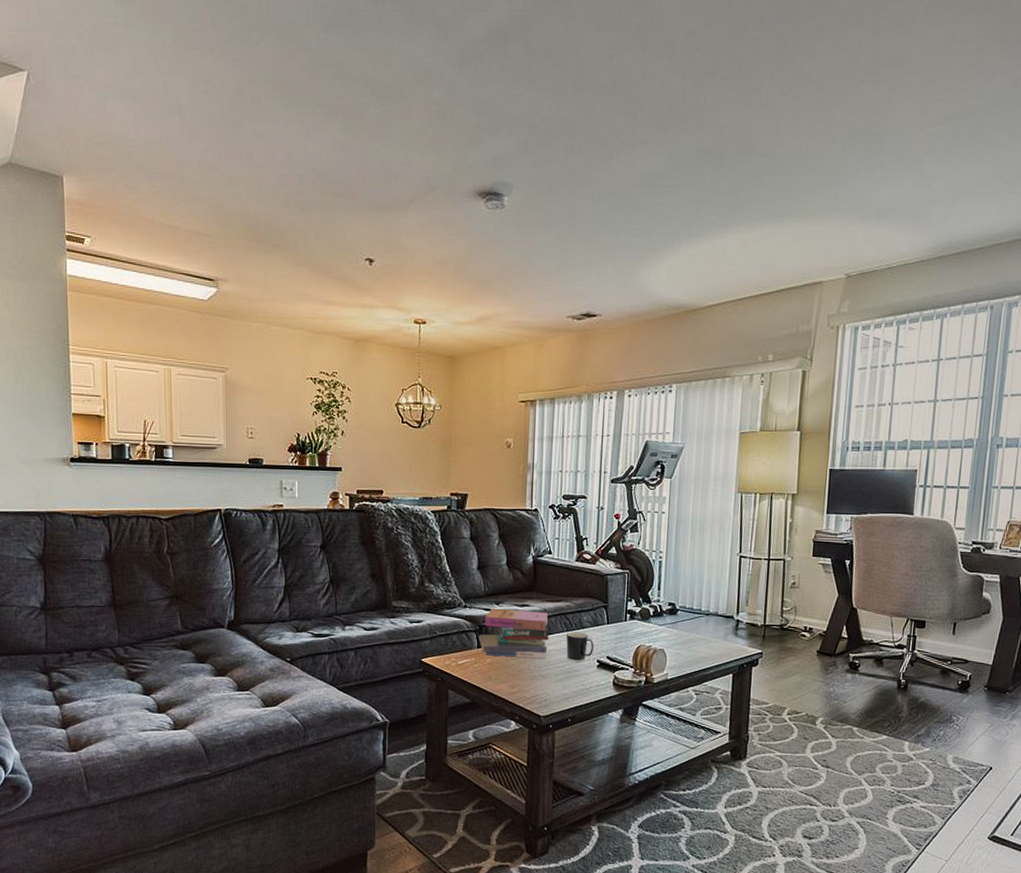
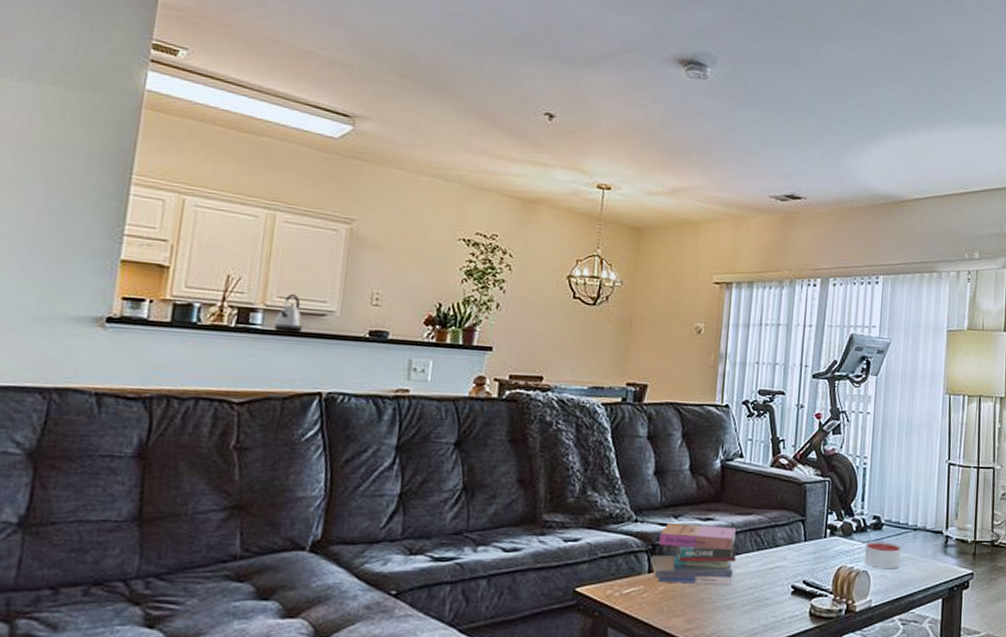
kettle: none [180,432,203,464] -> present [272,293,305,334]
mug: present [566,632,594,662] -> none [755,551,788,589]
candle: none [661,624,695,649] -> present [865,541,901,570]

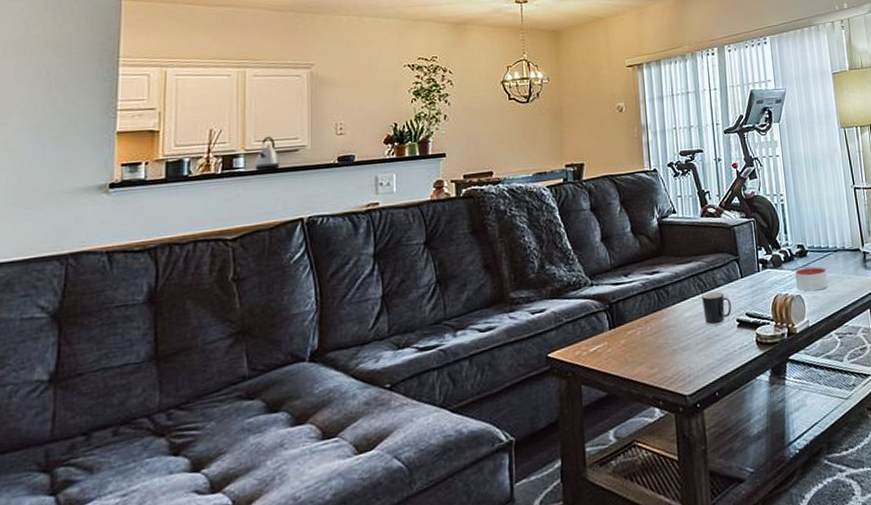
books: present [650,522,737,585] -> none [609,276,685,337]
mug: none [755,551,788,589] -> present [702,291,732,327]

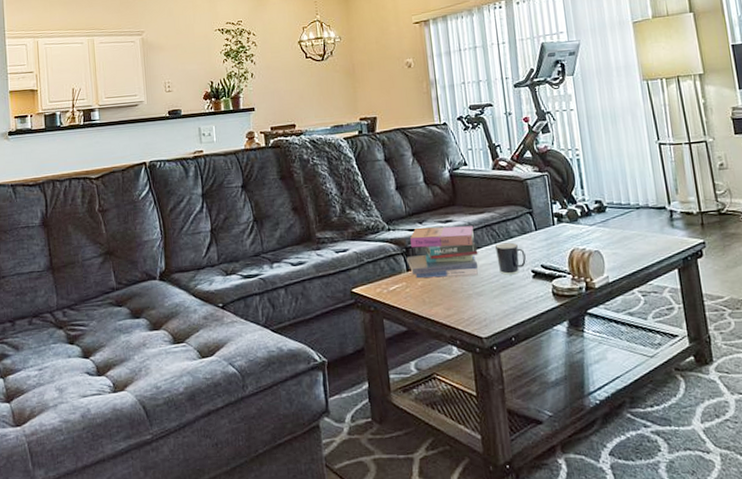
kettle: present [254,136,281,172] -> none [106,93,126,123]
books: none [609,276,685,337] -> present [406,226,479,279]
candle: present [795,266,828,292] -> none [593,222,630,248]

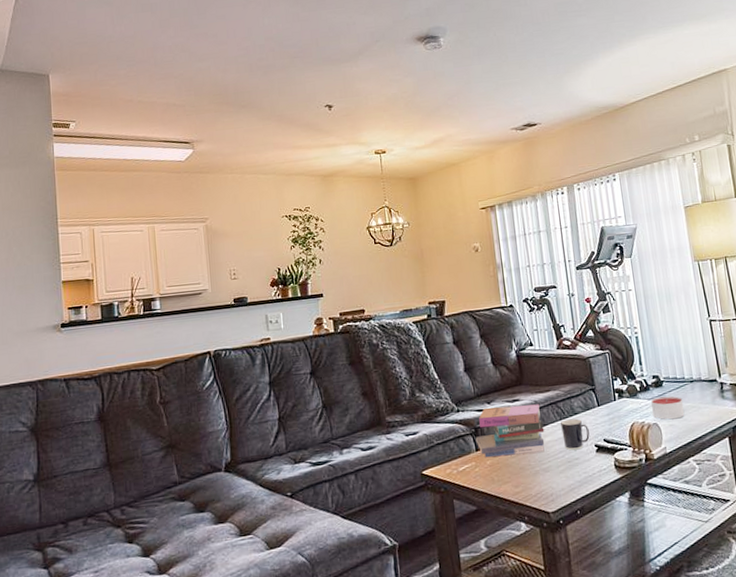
candle: none [593,222,630,248] -> present [651,396,685,420]

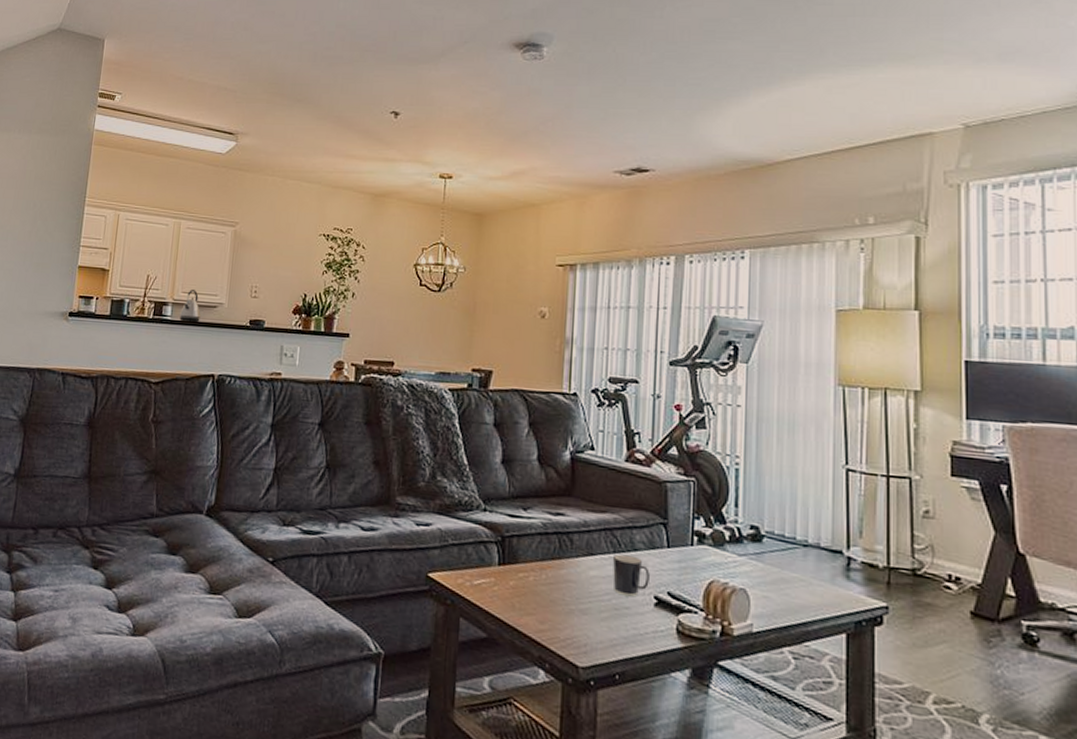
kettle: none [167,281,189,312] -> present [179,288,202,323]
books: present [475,404,545,458] -> none [500,514,591,587]
candle: present [651,396,685,420] -> none [742,555,788,591]

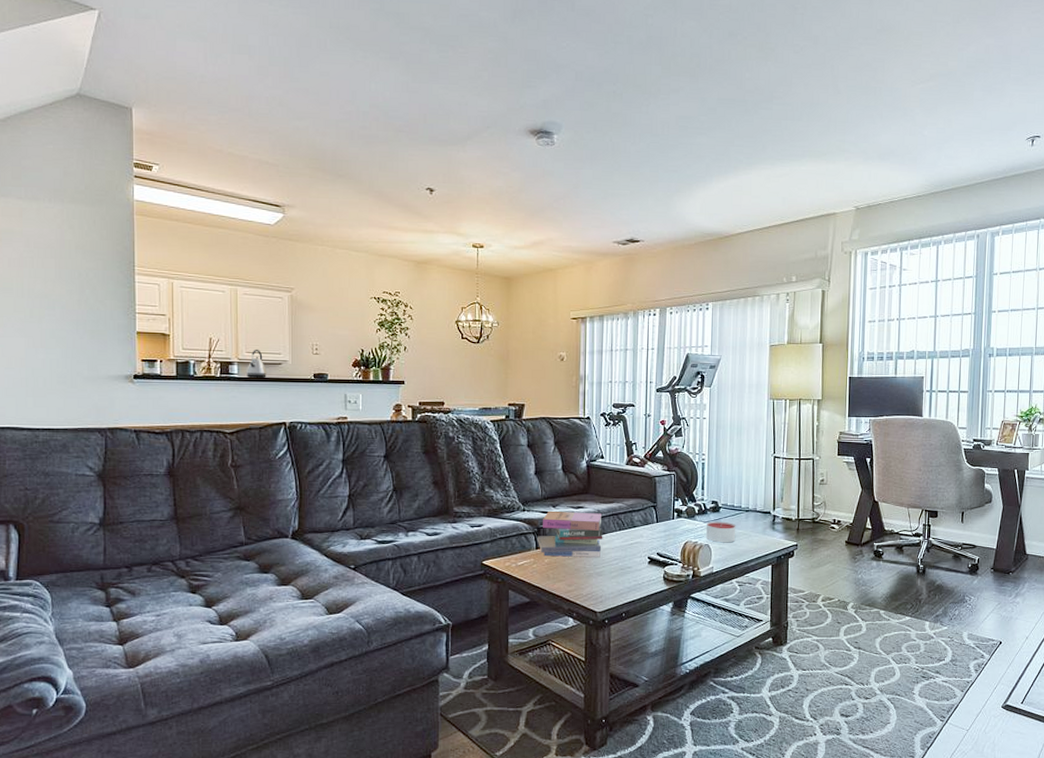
books: none [500,514,591,587] -> present [537,510,603,557]
mug: present [613,554,650,597] -> none [619,531,645,559]
candle: none [742,555,788,591] -> present [706,521,736,543]

